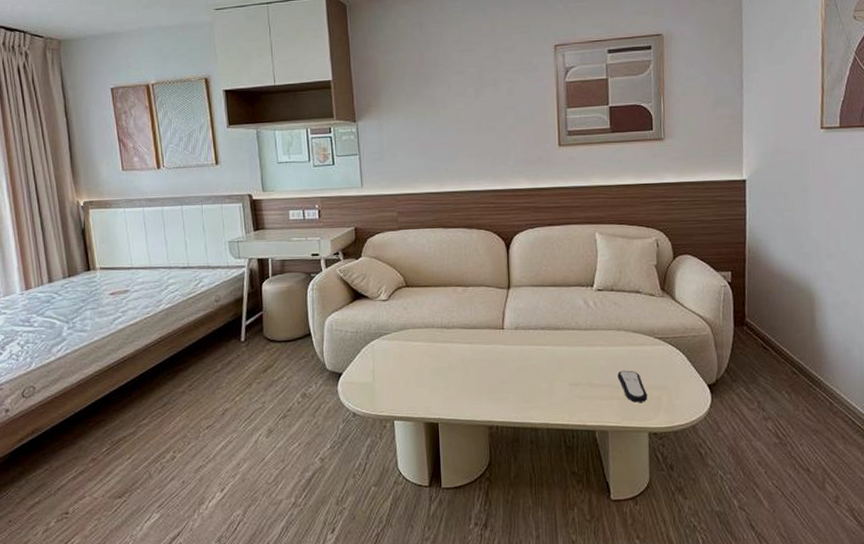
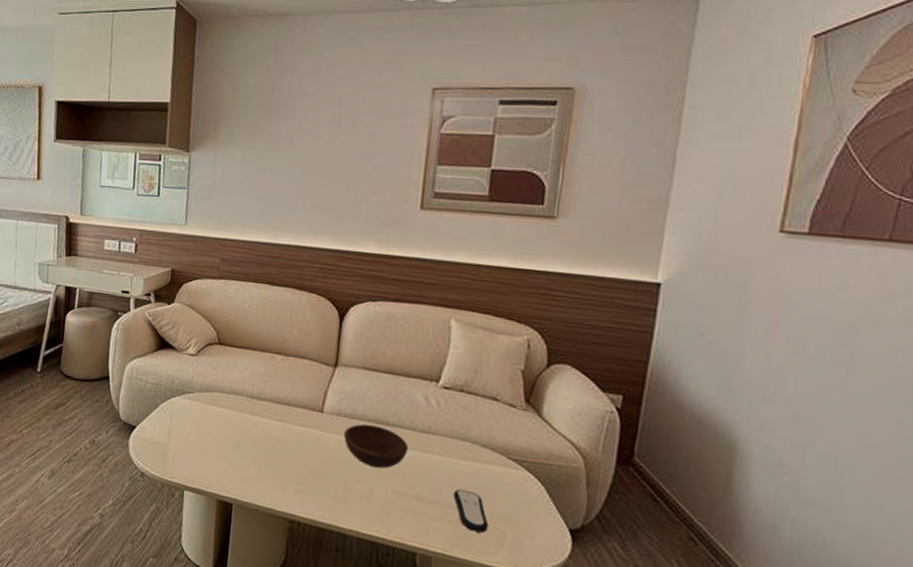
bowl: none [523,331,577,367] -> present [343,424,408,469]

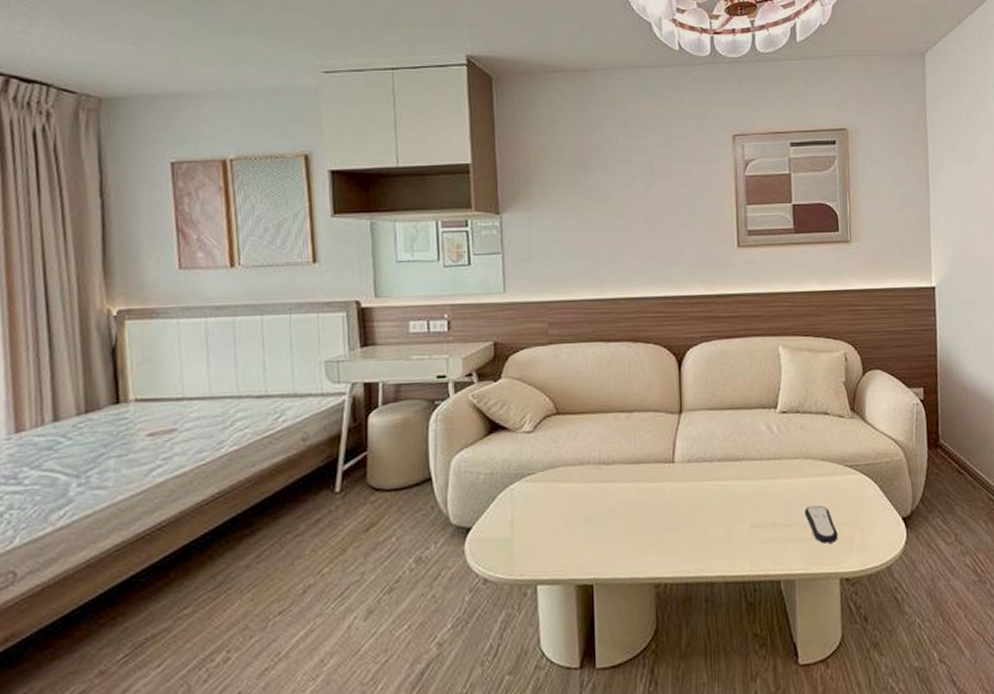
bowl: present [343,424,408,469] -> none [697,463,759,506]

